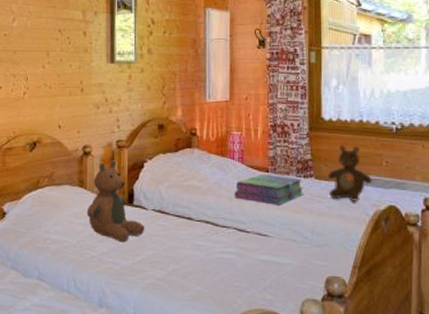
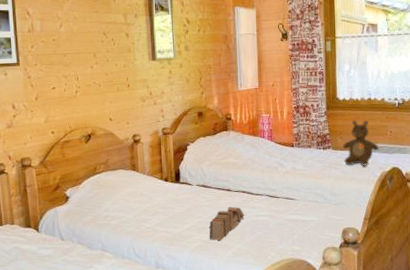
teddy bear: present [86,160,145,243] -> none [140,146,191,214]
book: none [163,239,207,279] -> present [209,207,245,240]
stack of books: present [234,174,304,205] -> none [265,148,324,174]

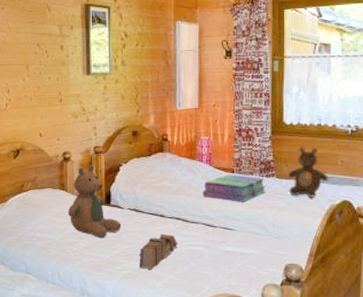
teddy bear: none [140,146,191,214] -> present [68,165,122,239]
stack of books: none [265,148,324,174] -> present [202,174,266,202]

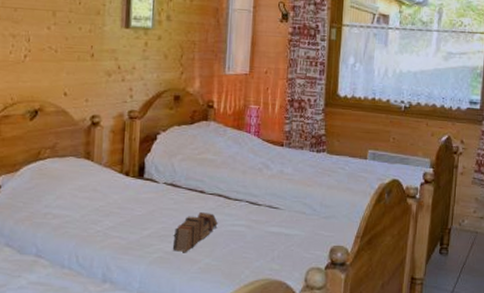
teddy bear: present [68,165,122,239] -> none [92,131,155,217]
stack of books: present [202,174,266,202] -> none [248,148,316,179]
teddy bear: present [288,147,328,197] -> none [339,121,379,176]

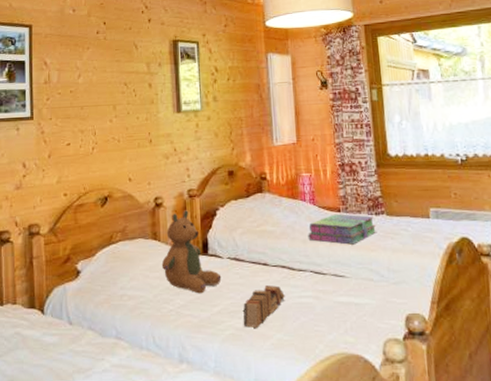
teddy bear: none [92,131,155,217] -> present [161,210,222,294]
stack of books: none [248,148,316,179] -> present [308,213,377,245]

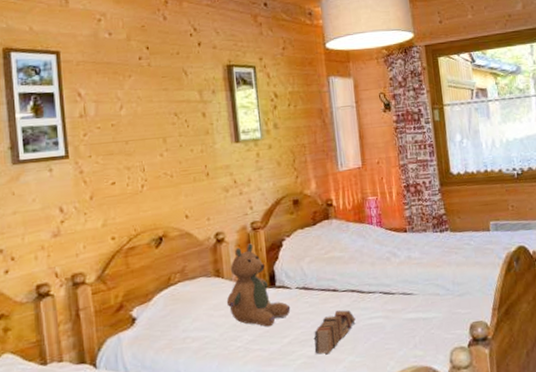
stack of books: present [308,213,377,245] -> none [376,233,442,264]

